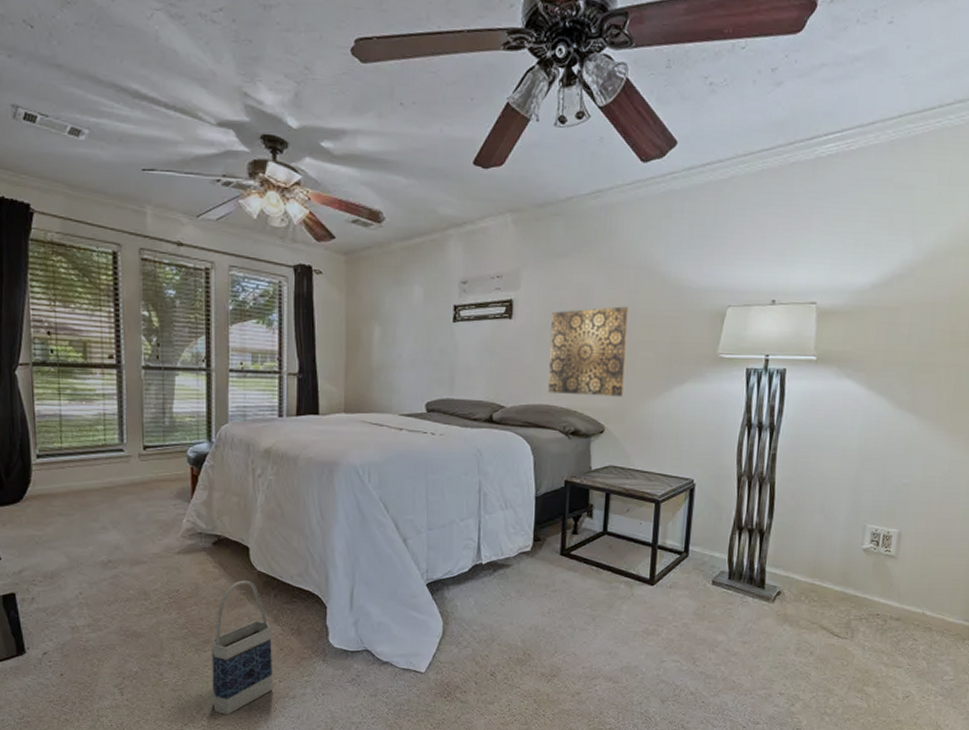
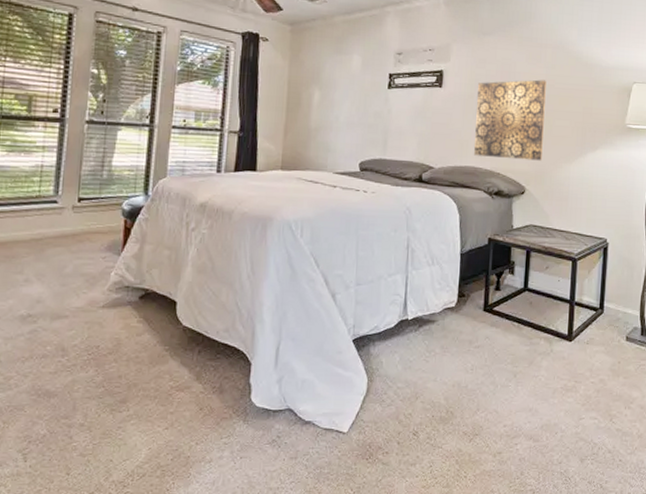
bag: present [211,580,272,714] -> none [123,336,193,481]

